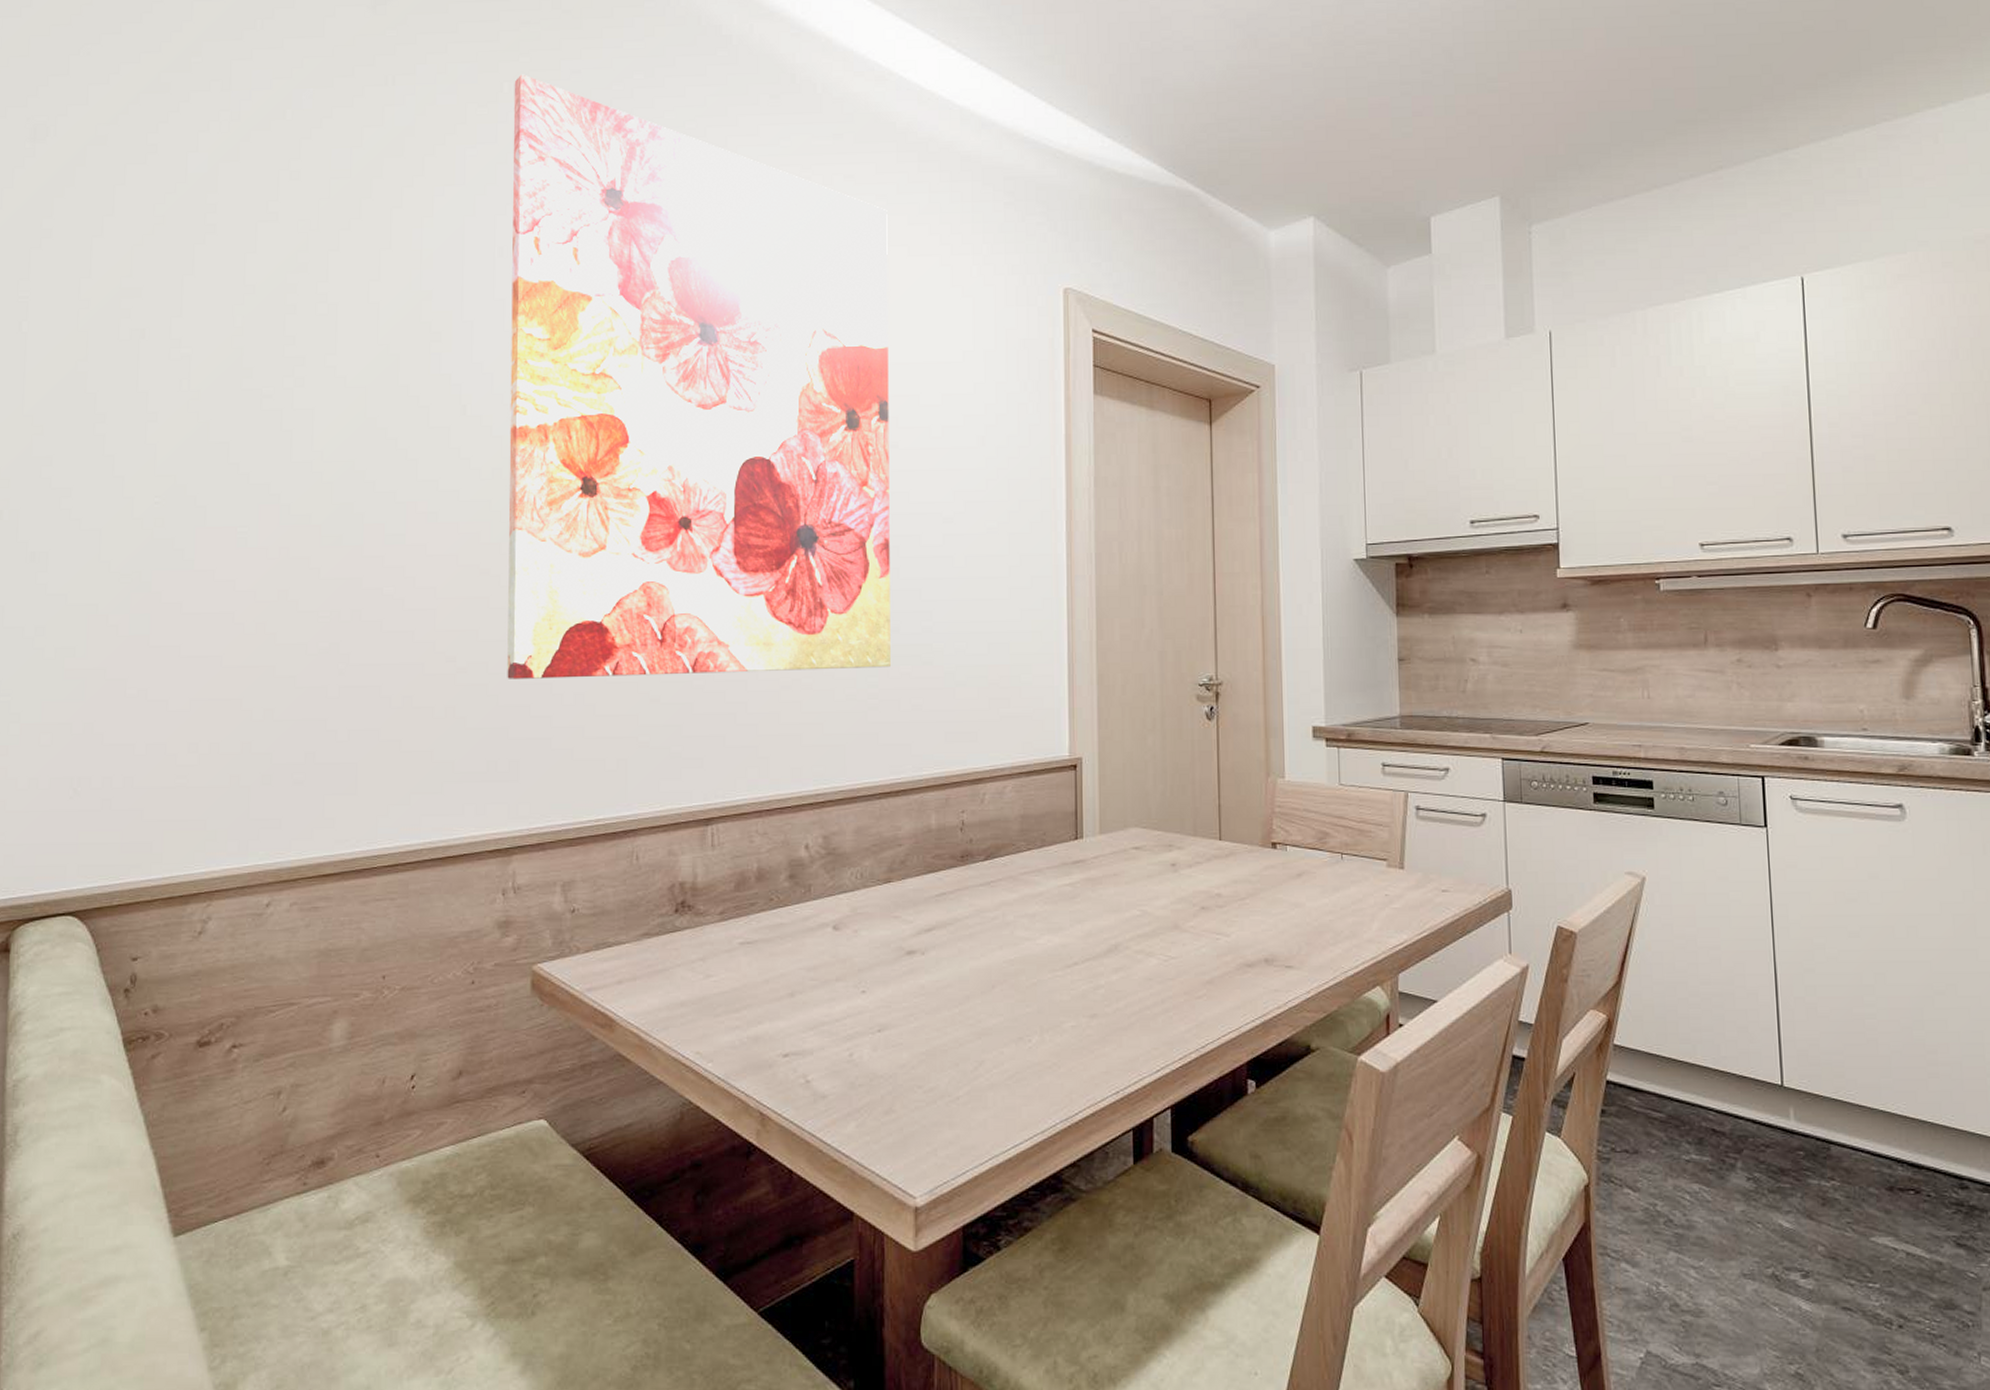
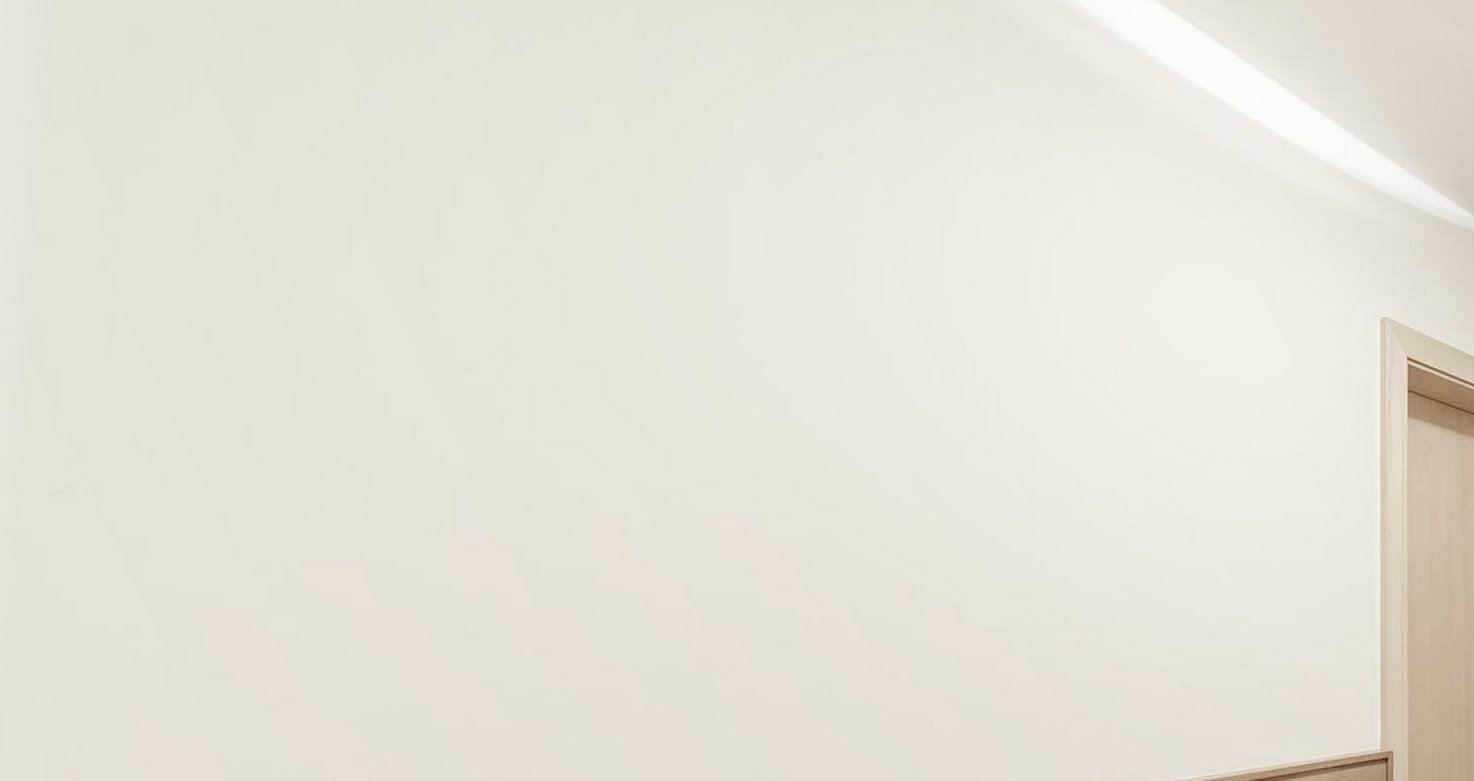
wall art: present [507,74,892,679] -> none [778,49,1209,683]

